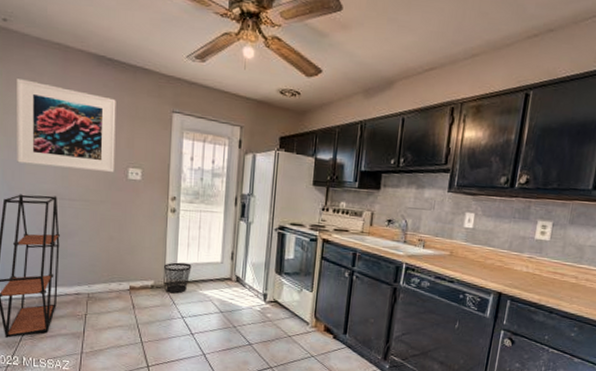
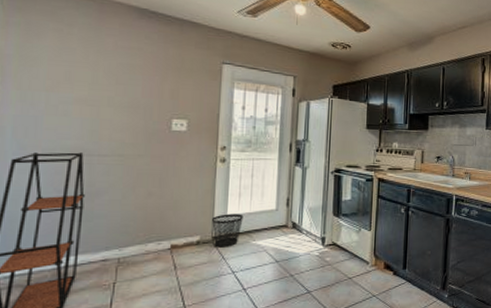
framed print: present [16,79,116,172] -> none [33,29,160,124]

